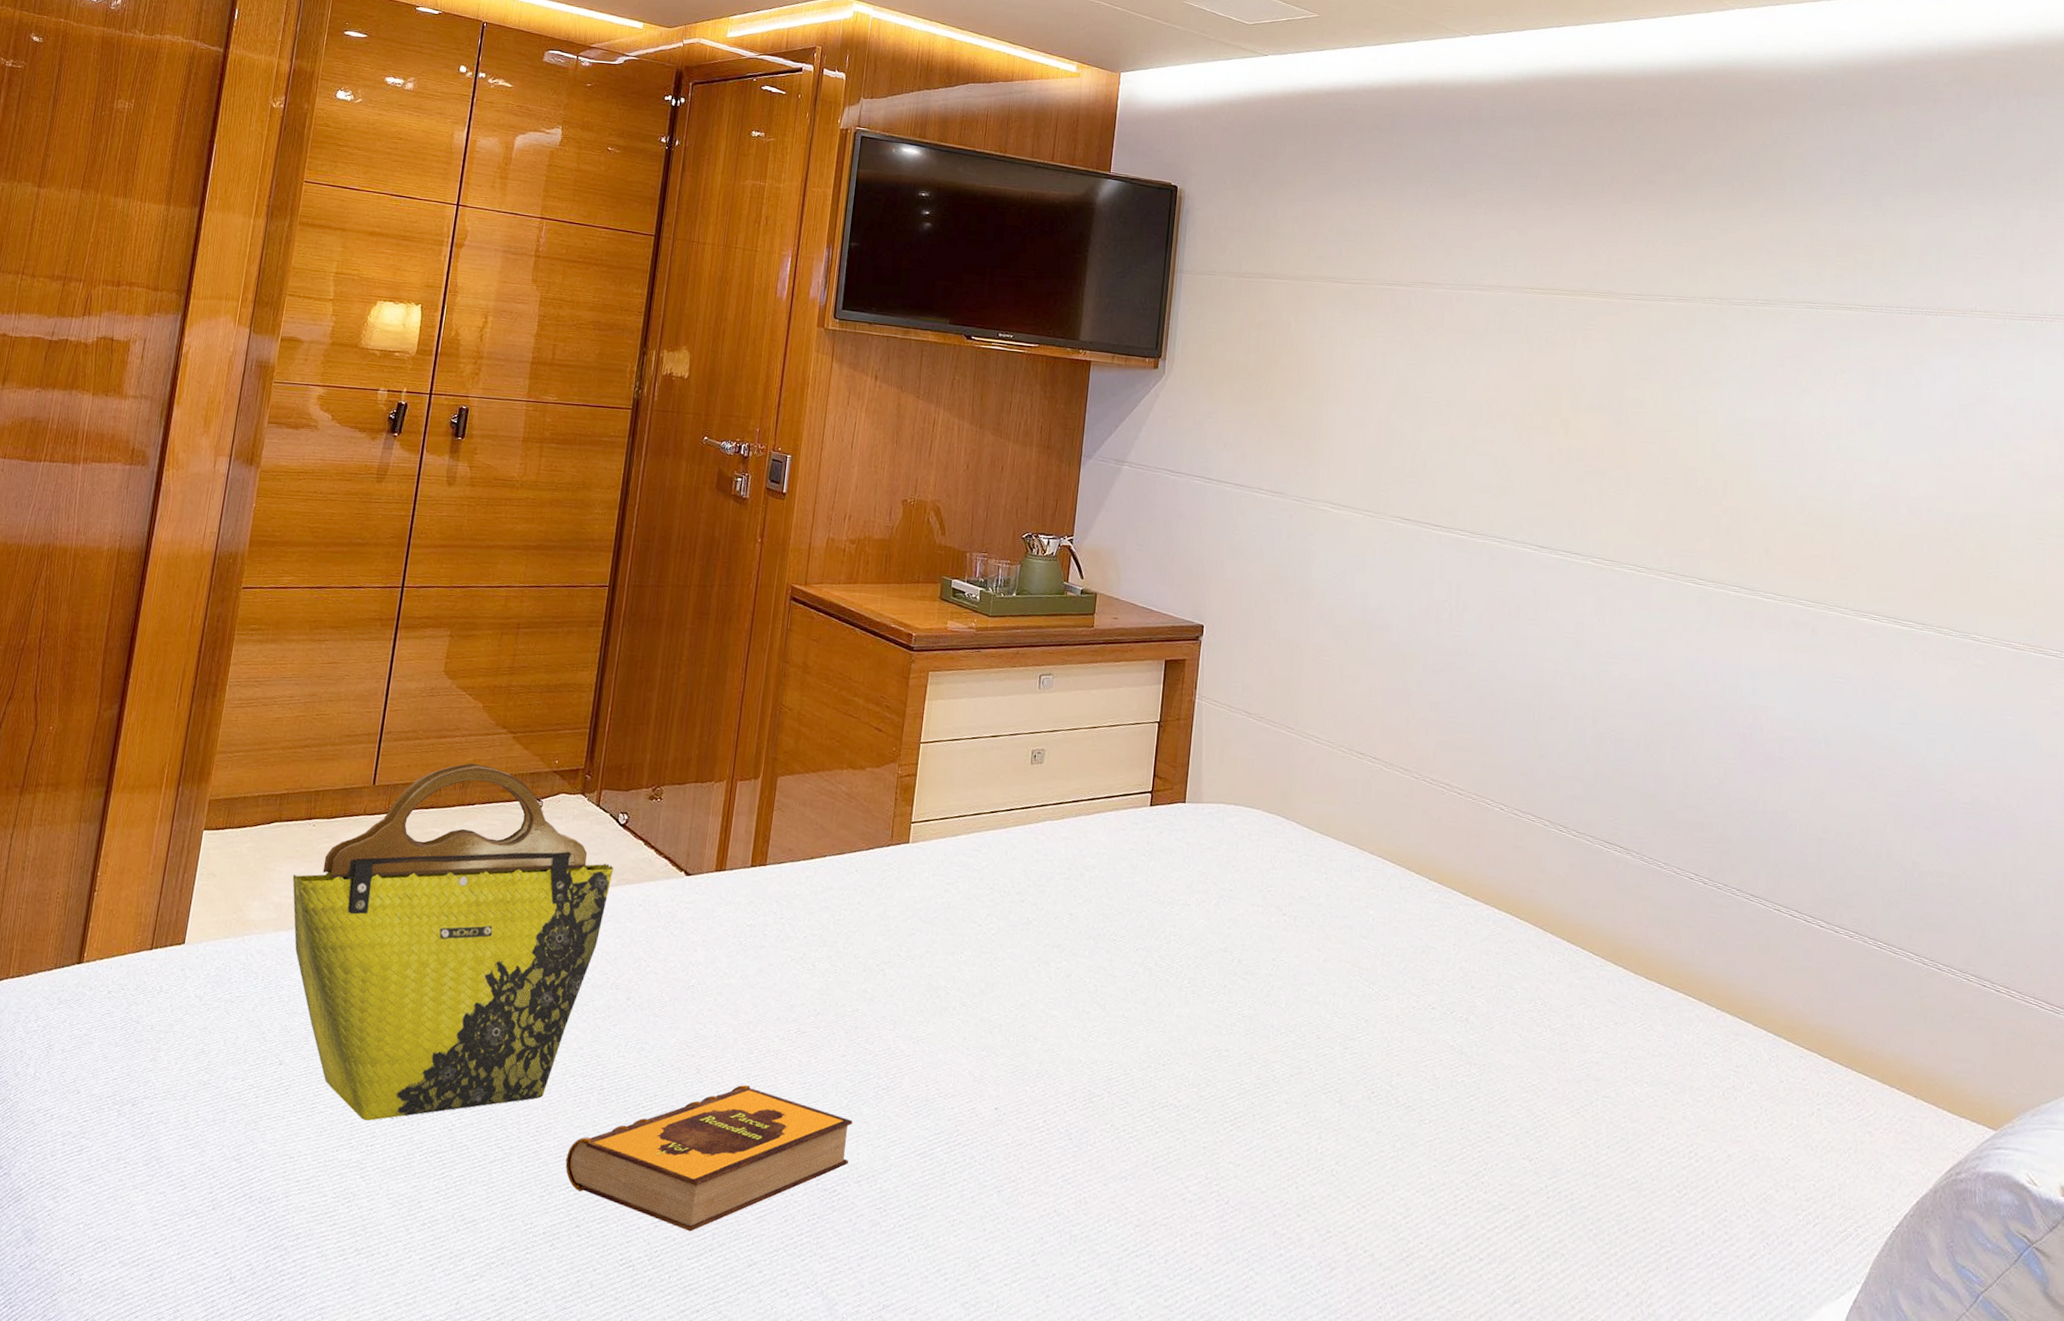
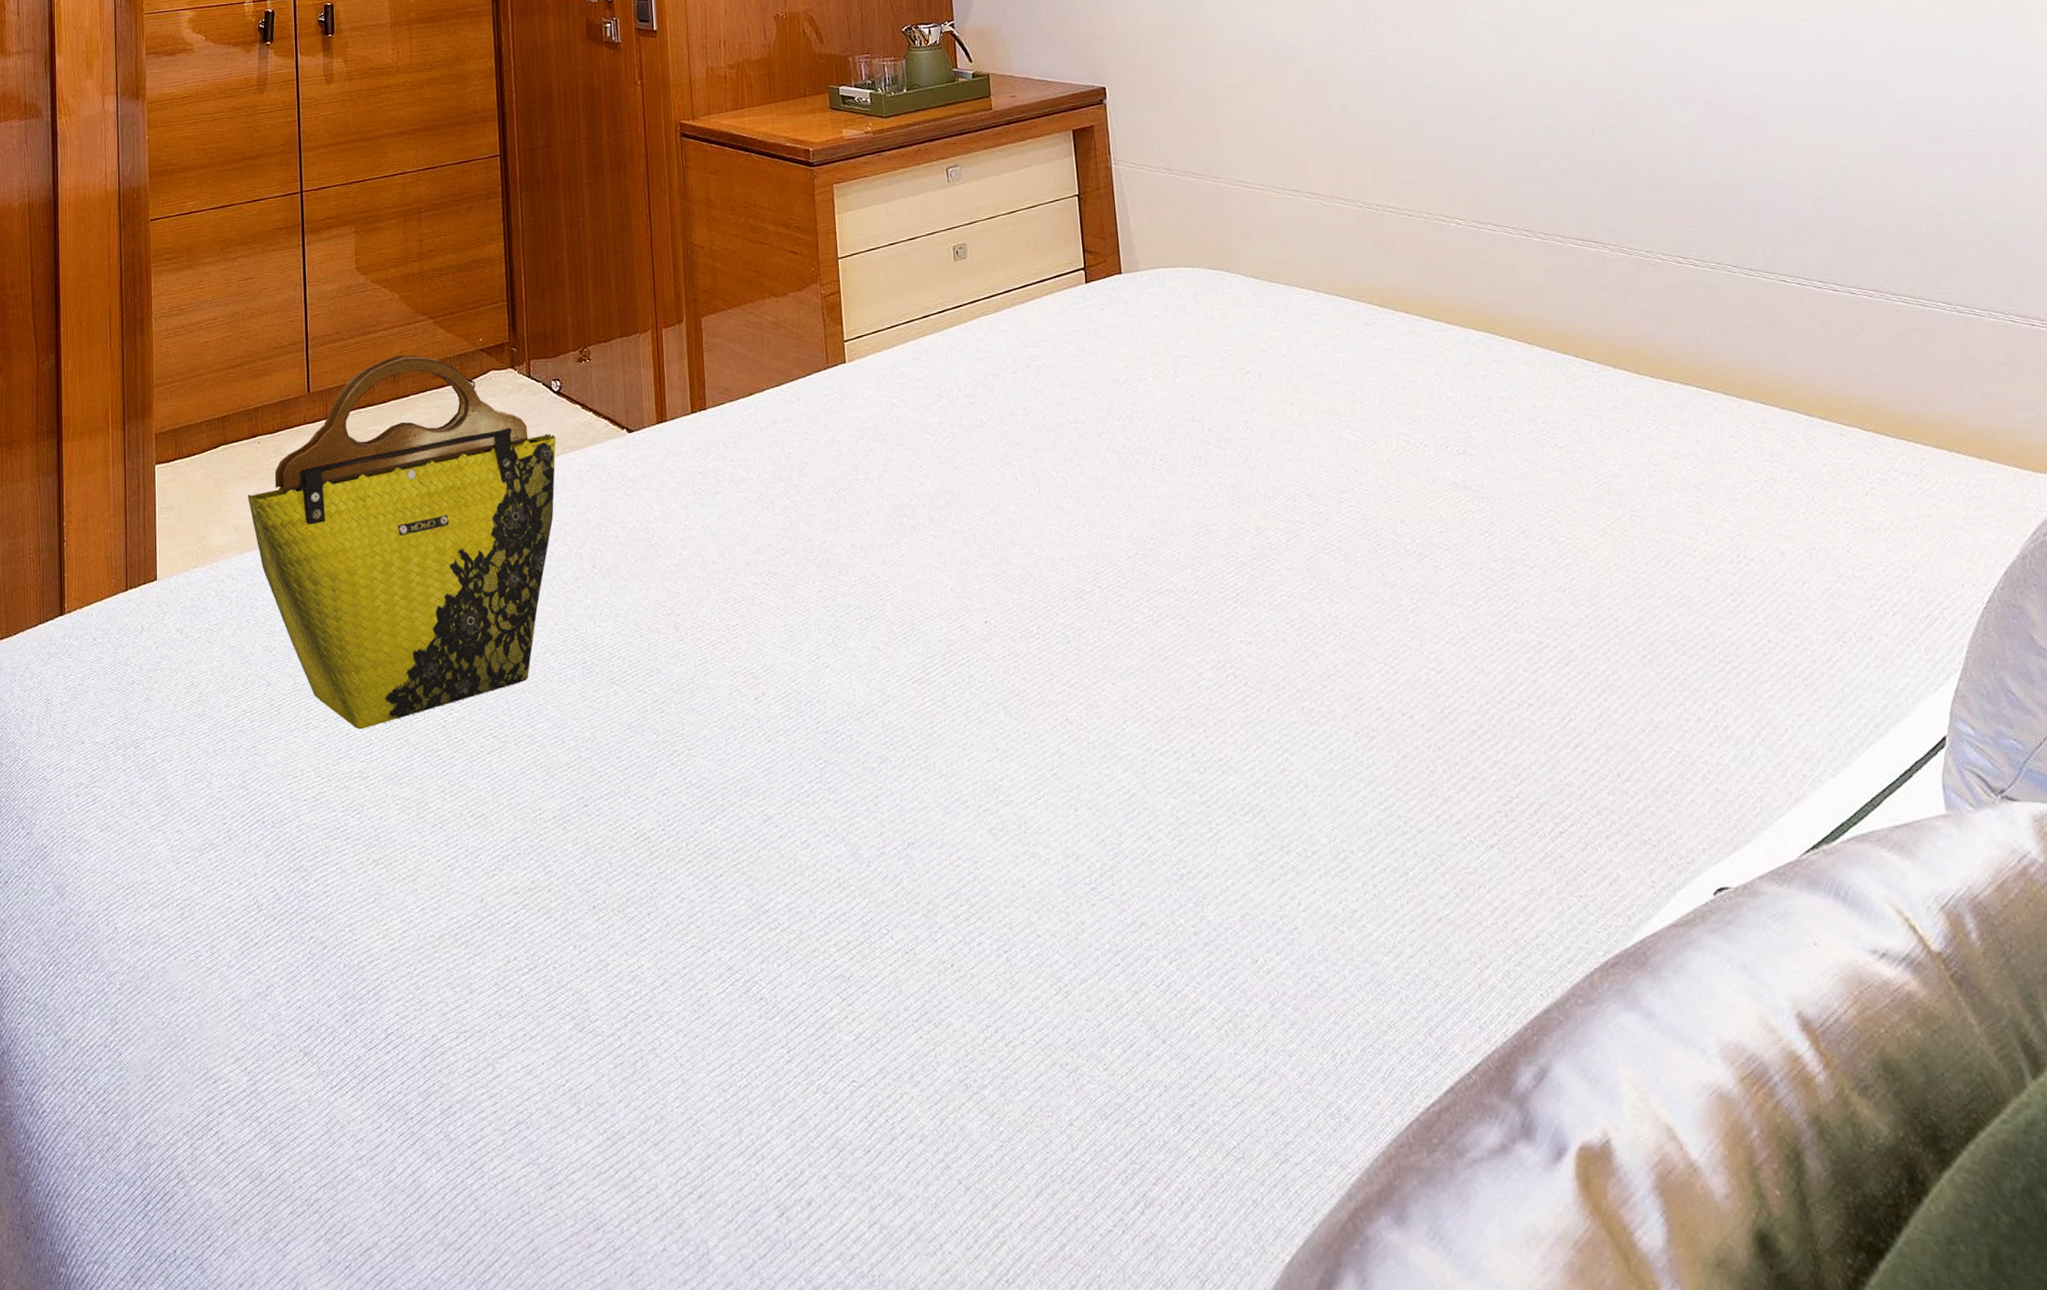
hardback book: present [565,1084,853,1232] -> none [562,636,845,795]

